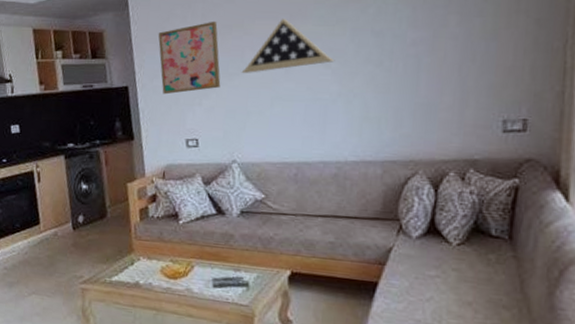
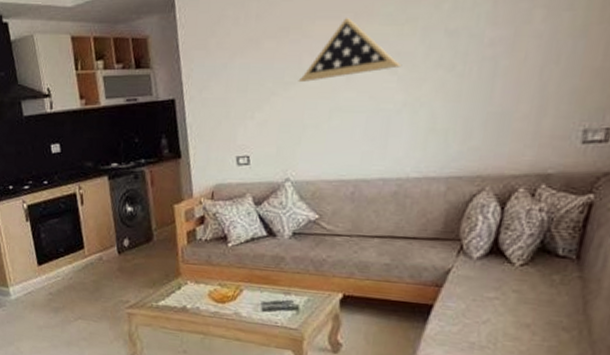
wall art: present [158,21,221,95] -> none [207,22,276,108]

